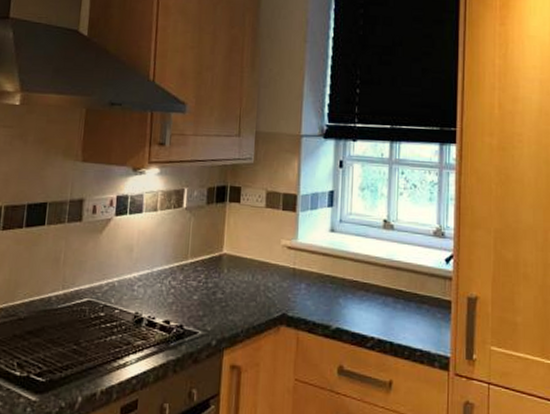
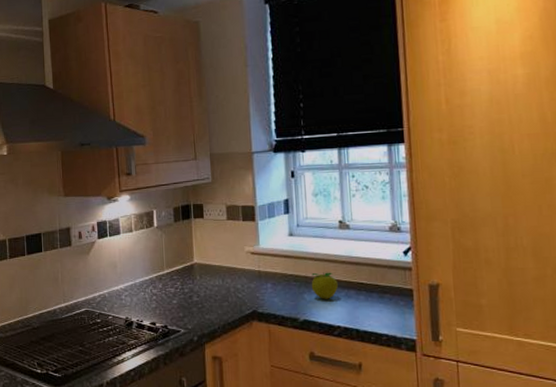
fruit: none [348,275,376,306] -> present [311,272,338,299]

